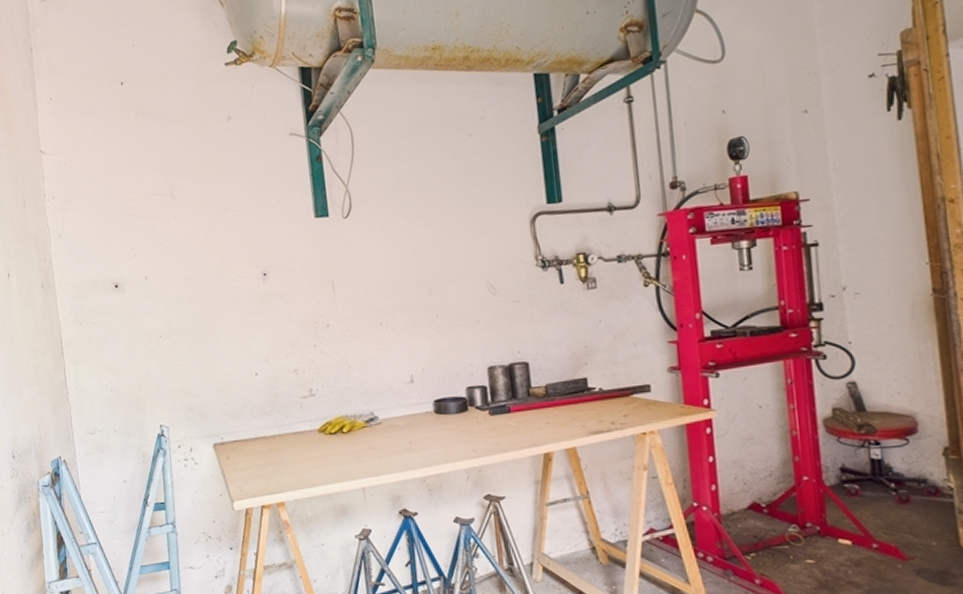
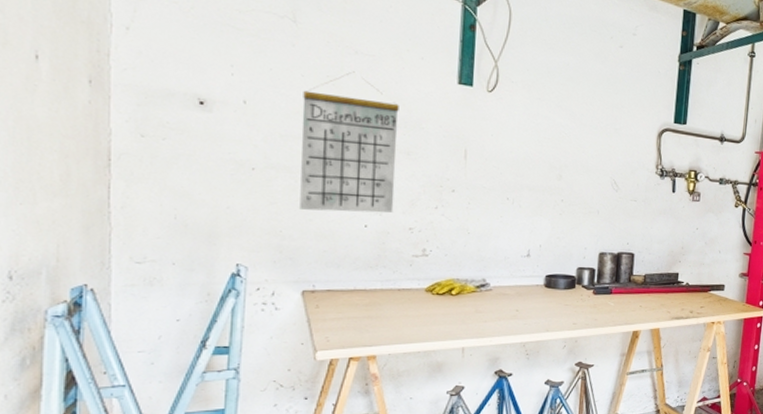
calendar: none [188,229,278,367] -> present [300,71,399,213]

